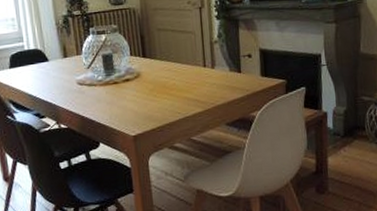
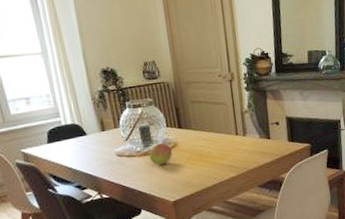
fruit: none [111,73,135,96] -> present [149,143,173,166]

